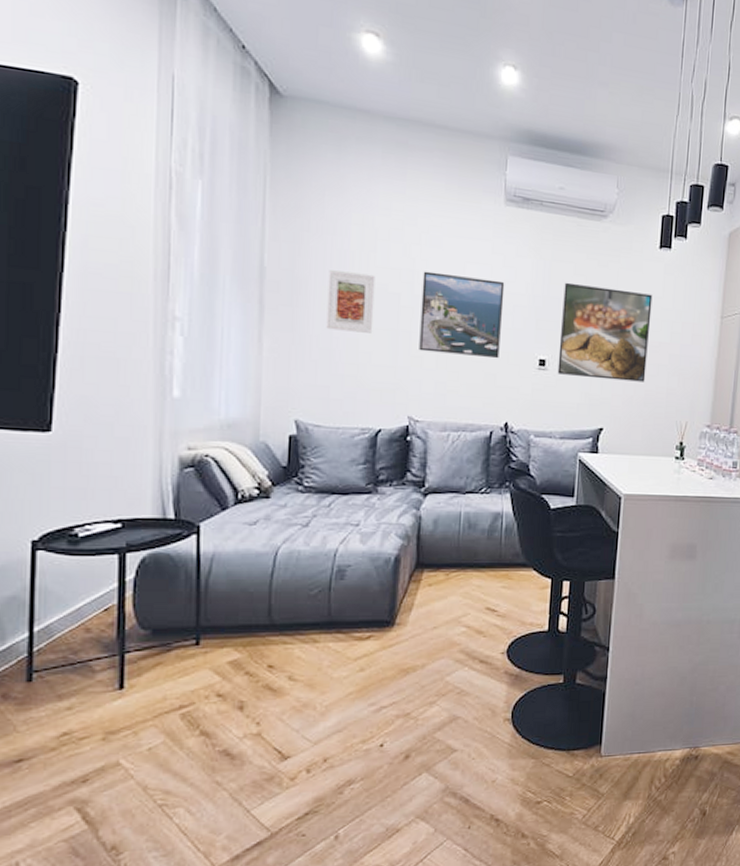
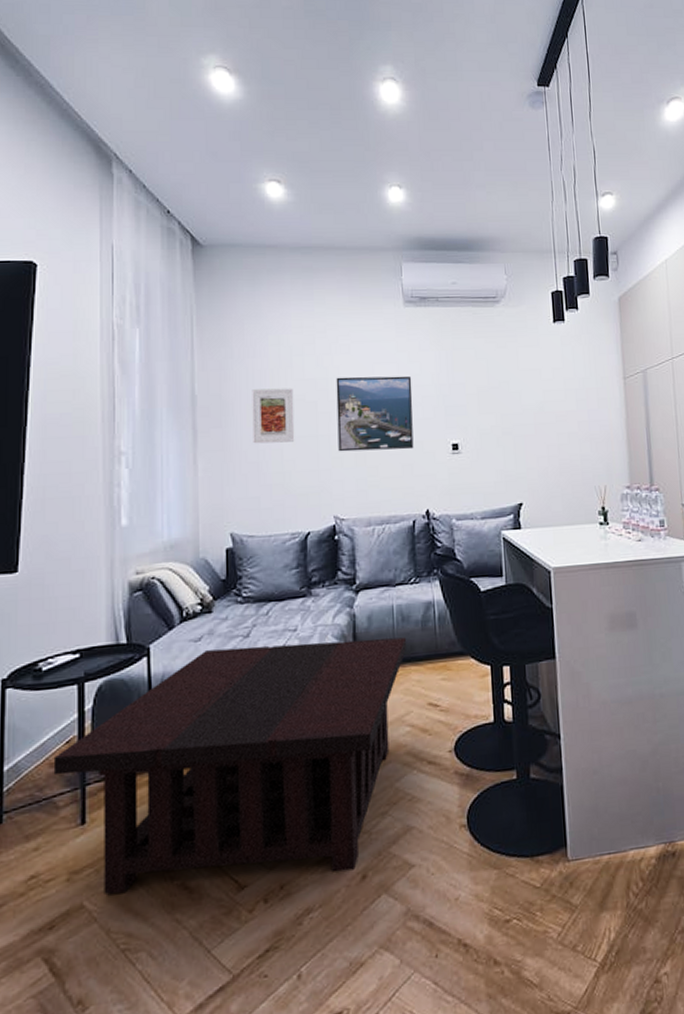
coffee table: none [89,535,472,755] -> present [53,637,407,895]
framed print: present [557,282,653,382] -> none [467,366,558,456]

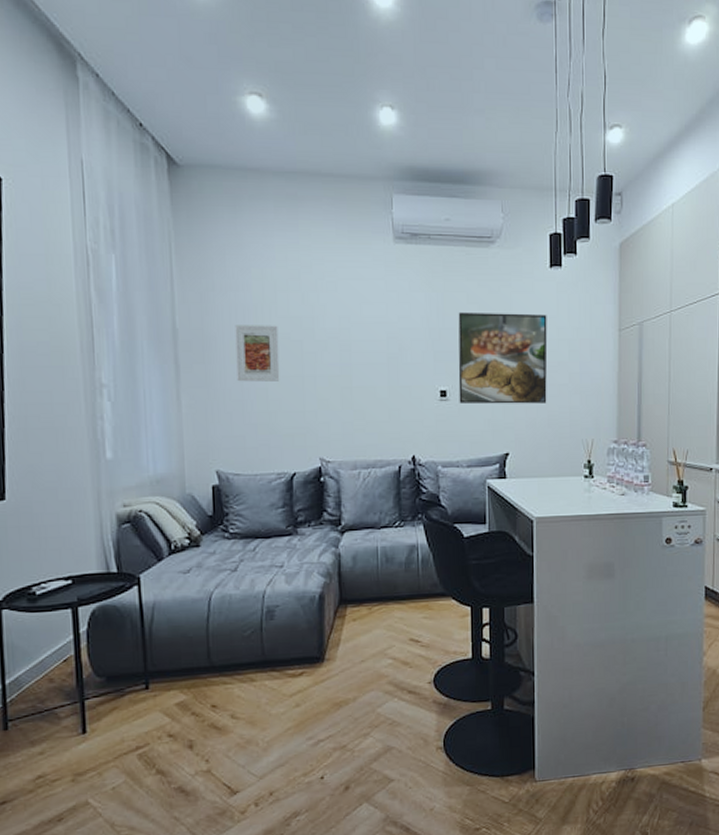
coffee table: present [53,637,407,895] -> none [52,577,391,794]
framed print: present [336,375,414,452] -> none [322,316,401,394]
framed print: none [467,366,558,456] -> present [458,312,548,404]

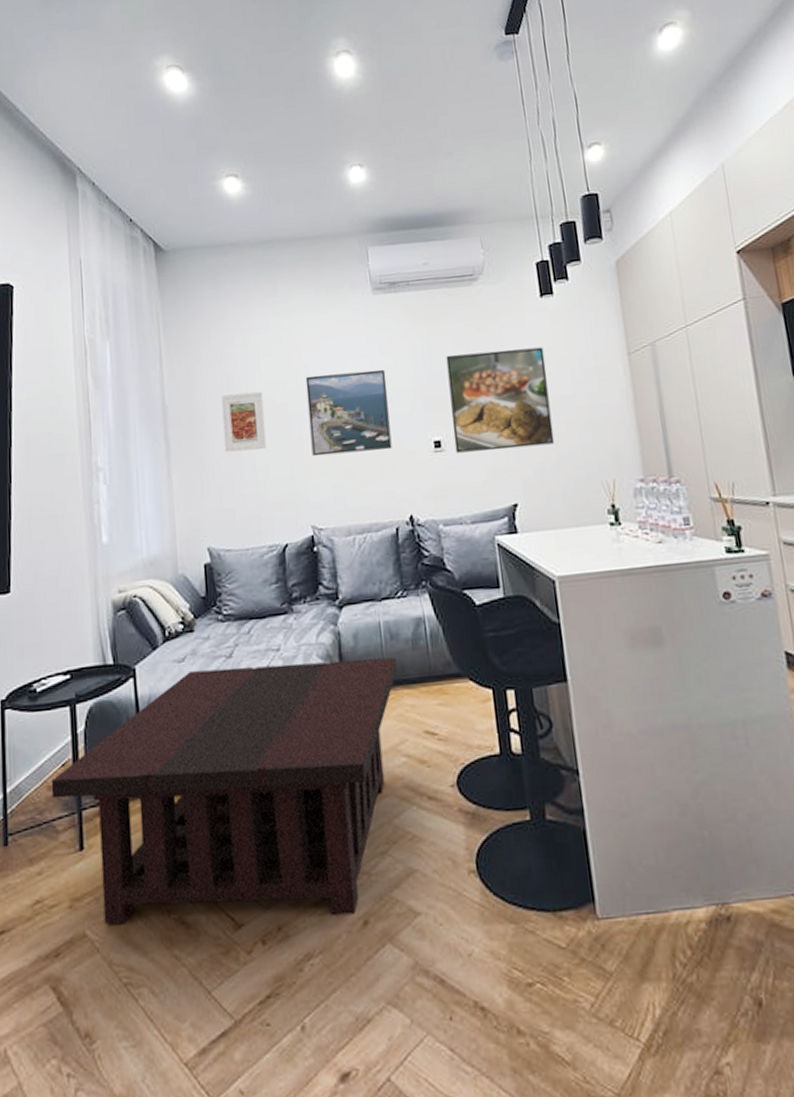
coffee table: none [52,577,391,794] -> present [51,657,398,925]
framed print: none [322,316,401,394] -> present [305,369,392,457]

